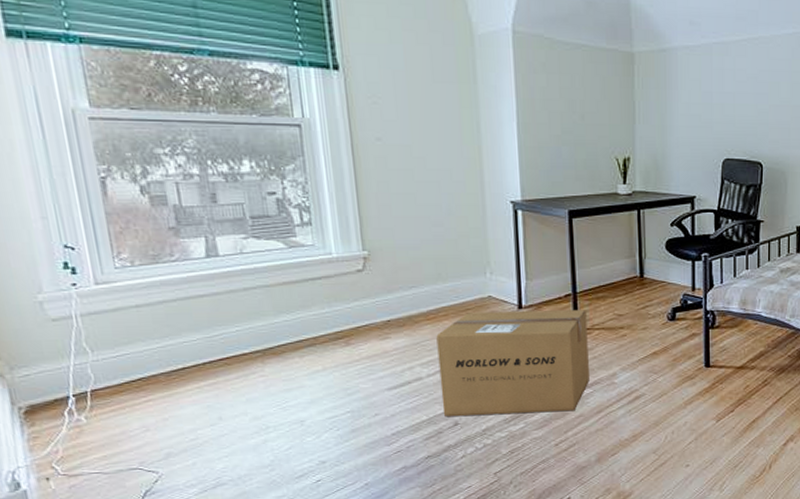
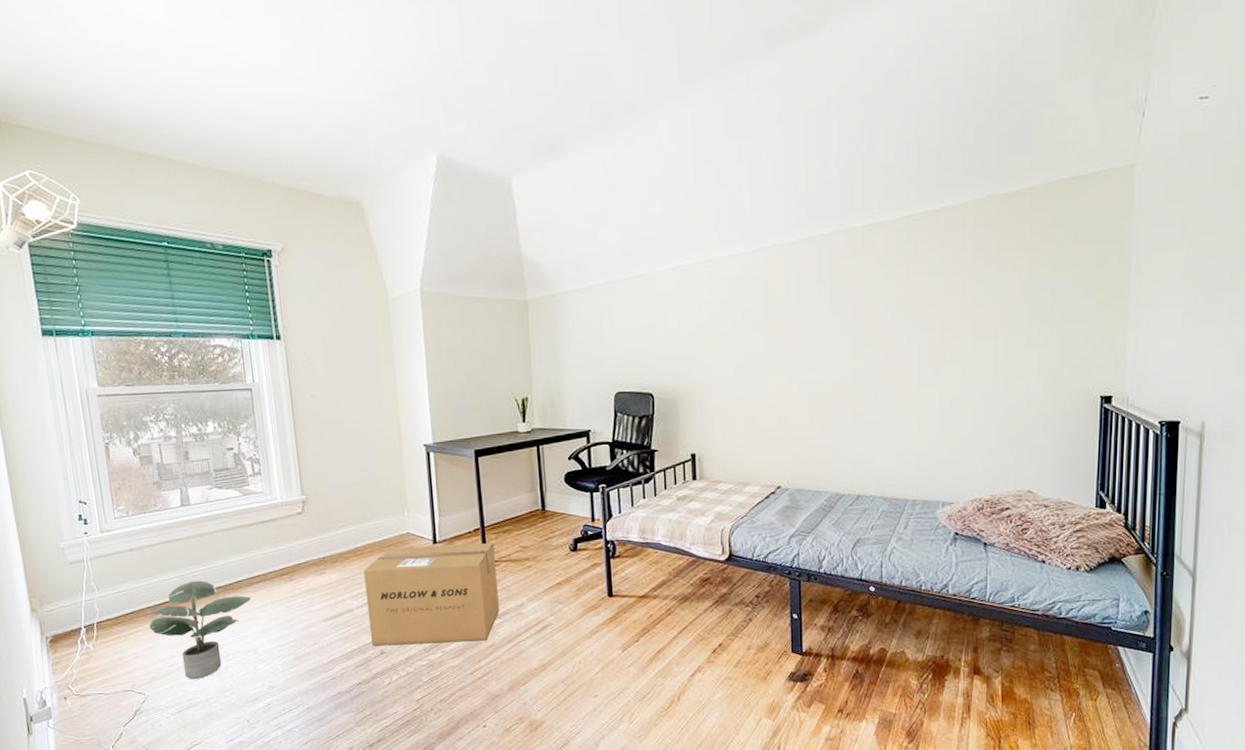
potted plant: none [159,343,298,455] -> present [146,580,252,679]

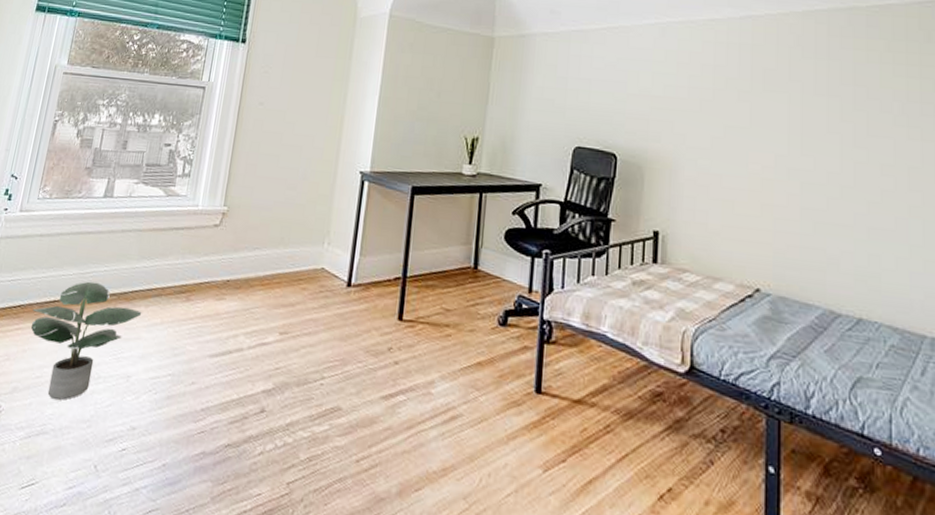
box: present [363,543,499,645] -> none [253,283,414,421]

